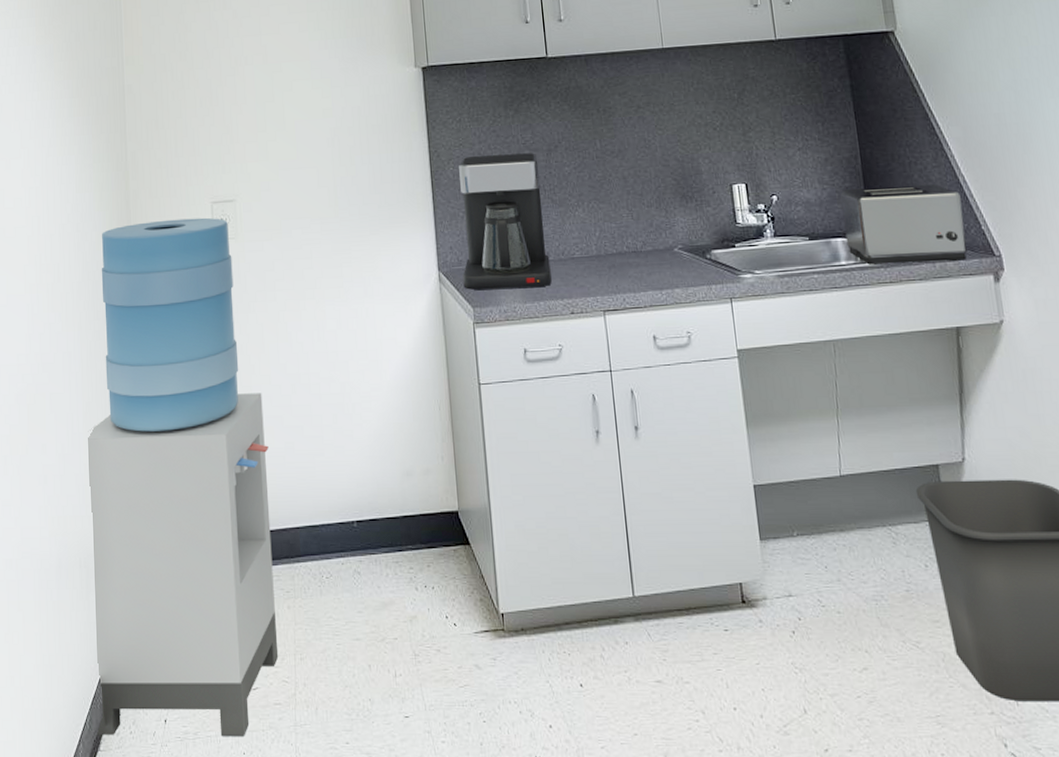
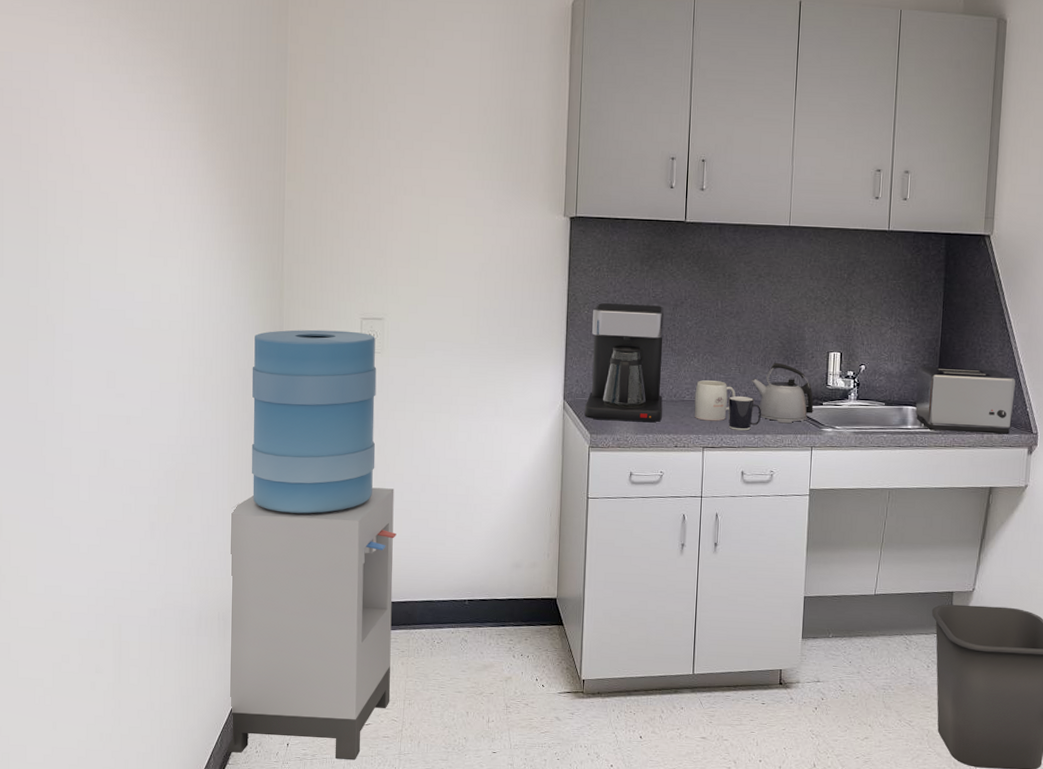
mug: none [585,231,632,280] -> present [694,380,736,422]
mug: none [624,245,667,288] -> present [728,395,762,432]
kettle: none [647,202,726,274] -> present [751,362,814,424]

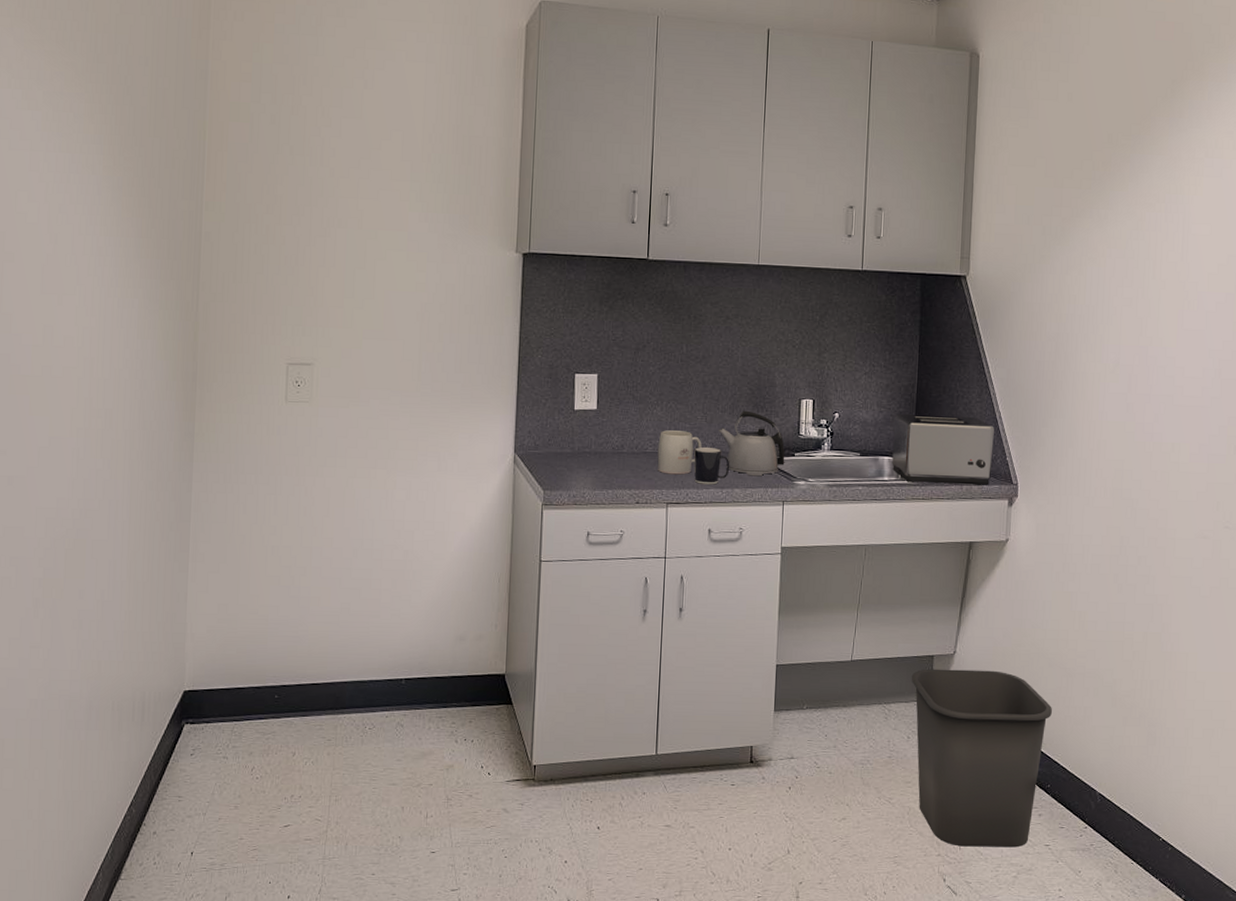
water cooler: present [227,329,396,760] -> none [119,376,324,868]
coffee maker: present [584,303,665,422] -> none [537,347,625,476]

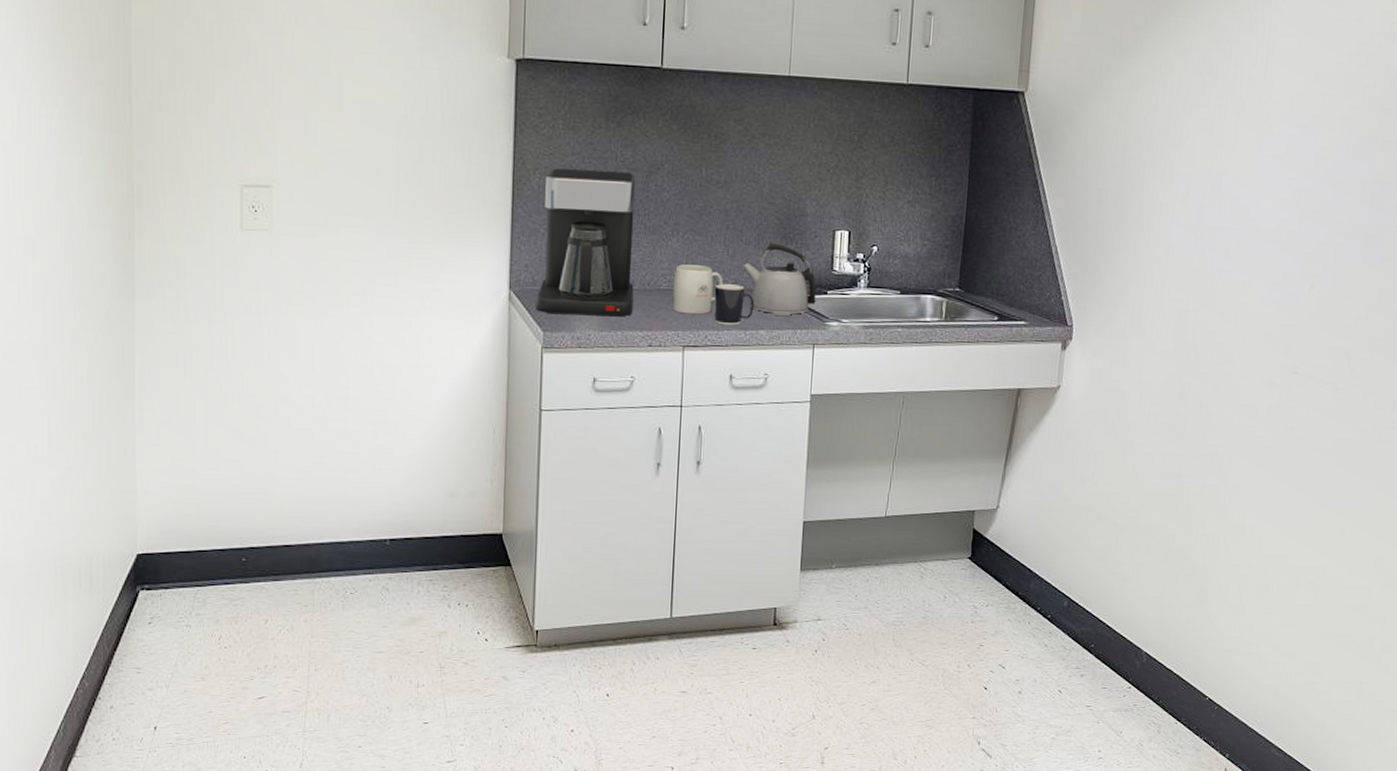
coffee maker: none [537,347,625,476] -> present [536,168,636,316]
toaster: present [892,413,994,485] -> none [935,247,1050,327]
waste bin: present [911,668,1052,848] -> none [949,524,1100,709]

